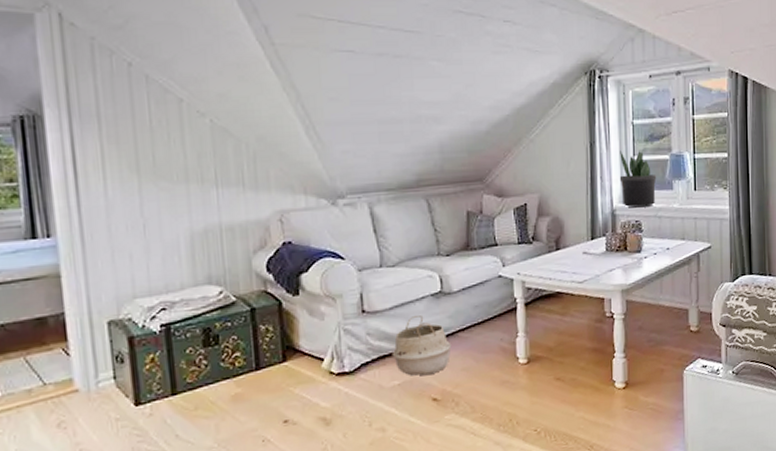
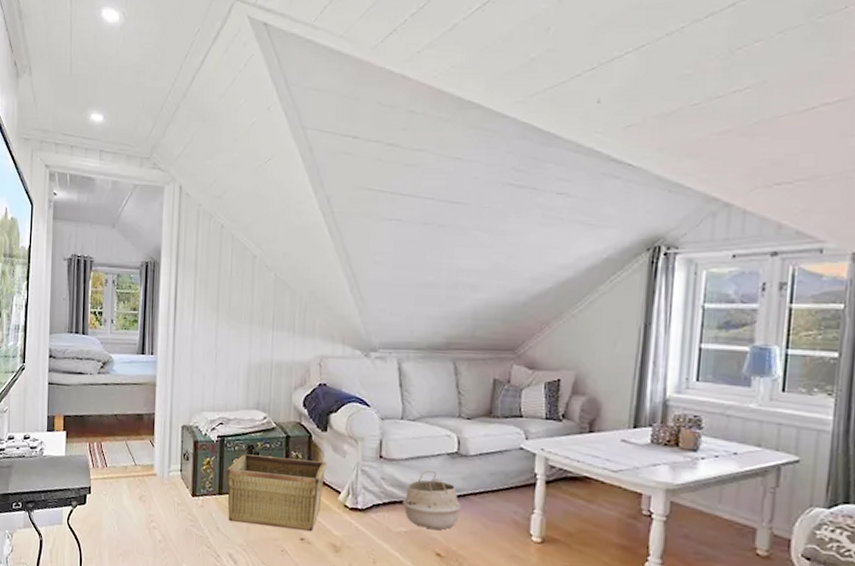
hamper: none [178,329,304,423] -> present [226,454,327,531]
planter: present [619,150,657,208] -> none [678,336,729,403]

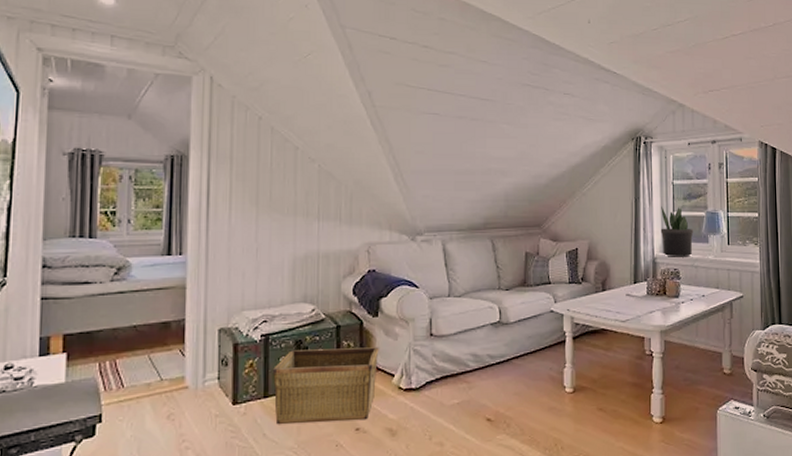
woven basket: present [402,470,462,530] -> none [453,342,506,396]
planter: none [678,336,729,403] -> present [660,206,694,257]

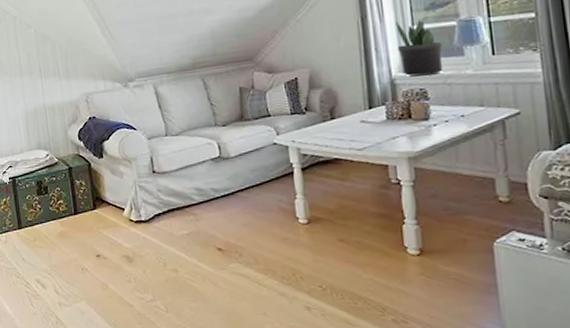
hamper: present [272,347,379,424] -> none [21,185,109,250]

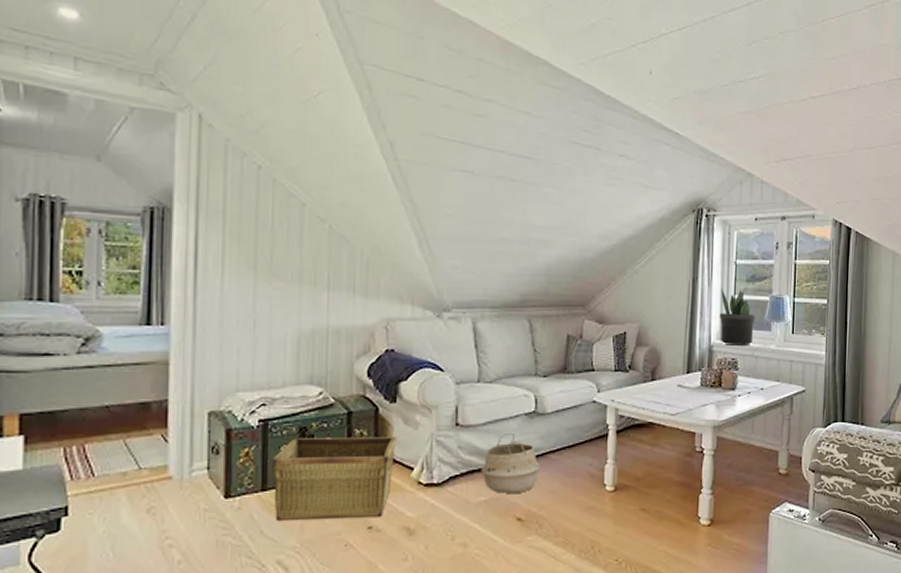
hamper: none [21,185,109,250] -> present [271,437,397,520]
woven basket: none [179,177,232,228] -> present [481,434,541,493]

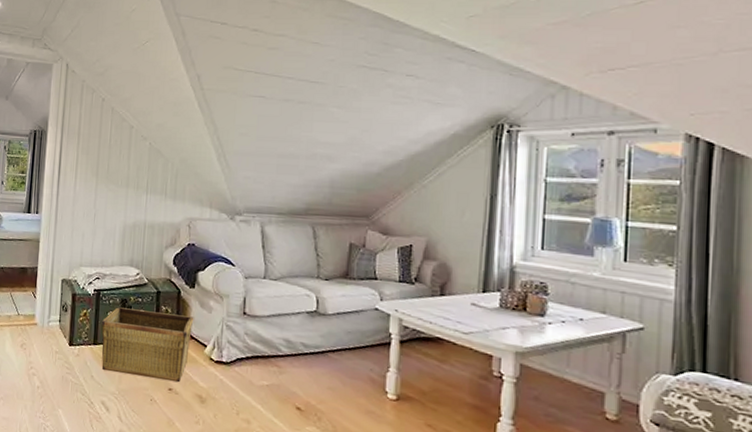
woven basket: present [481,434,541,493] -> none [264,327,321,385]
planter: present [719,288,756,346] -> none [523,207,573,270]

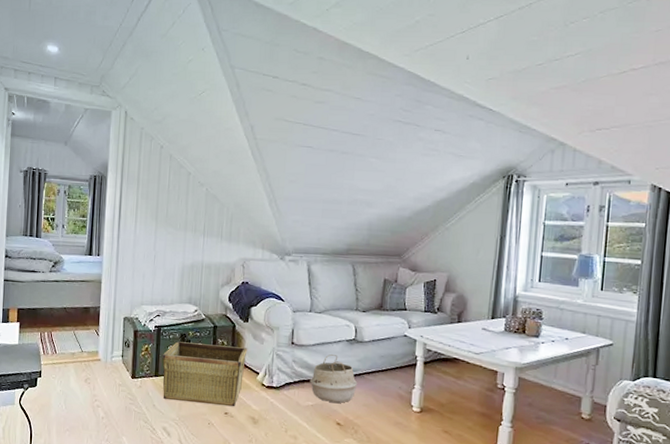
woven basket: none [264,327,321,385] -> present [310,354,358,403]

